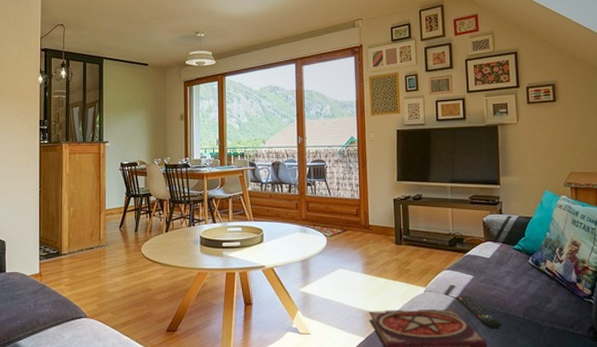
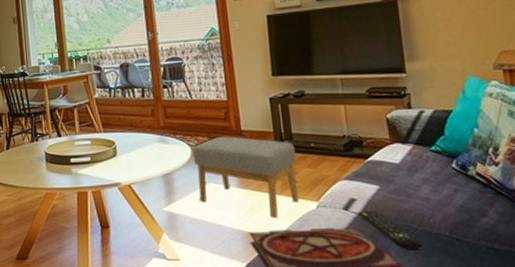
footstool: none [327,229,411,300] -> present [192,136,300,219]

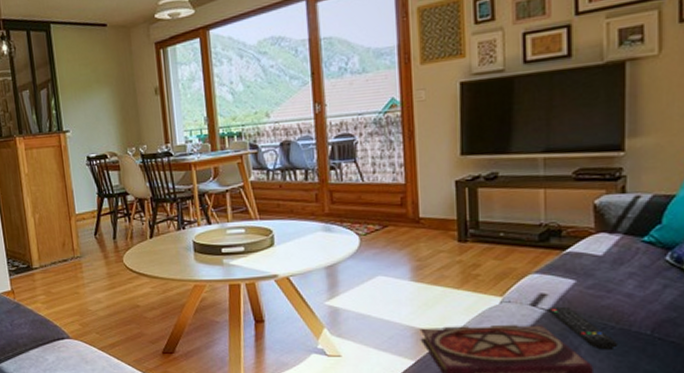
footstool: present [192,136,300,219] -> none [360,224,482,314]

